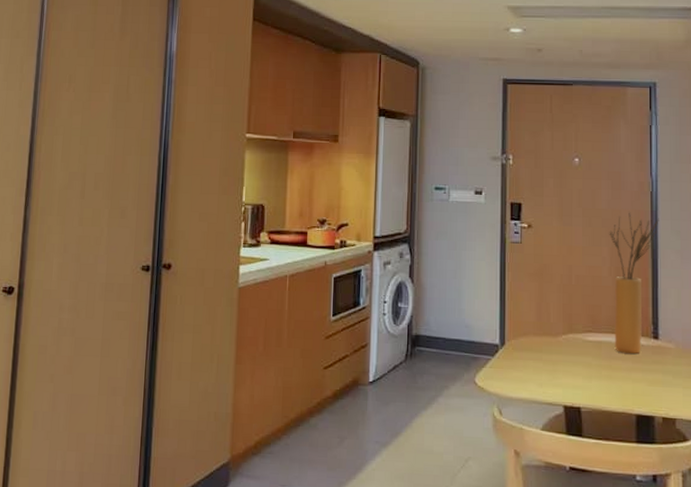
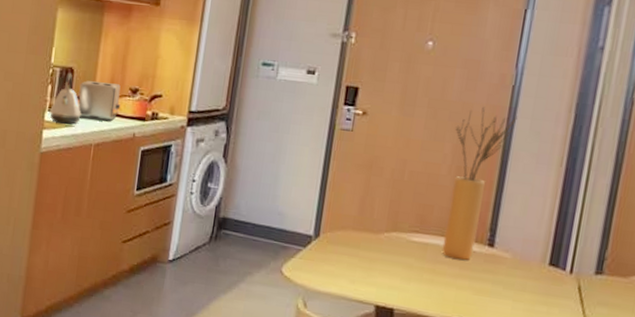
kettle: none [245,209,275,258] -> present [50,72,82,124]
toaster: none [270,215,311,254] -> present [78,80,121,123]

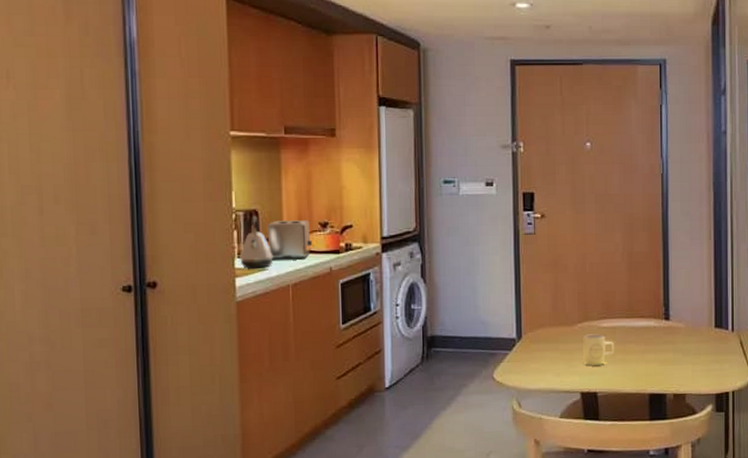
mug: none [384,245,424,281] -> present [583,334,615,367]
vase: present [442,106,518,260] -> none [621,196,670,337]

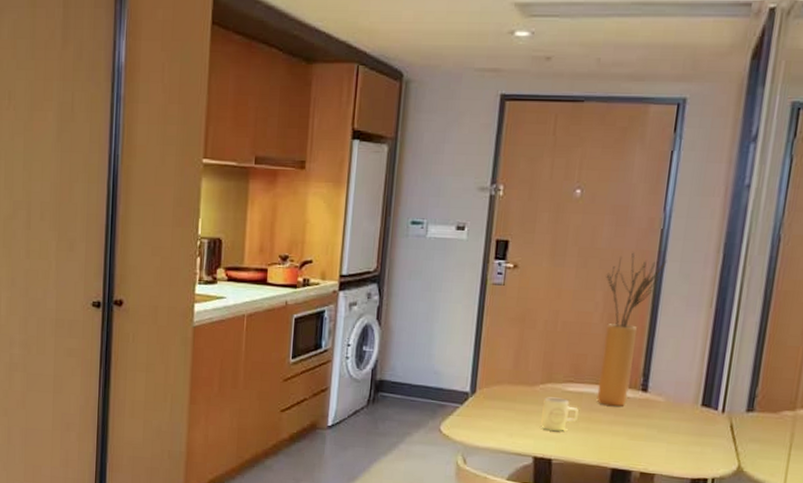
kettle: present [240,215,273,269] -> none [200,243,232,296]
toaster: present [267,220,313,262] -> none [228,250,271,292]
vase: none [621,196,670,337] -> present [596,252,667,407]

